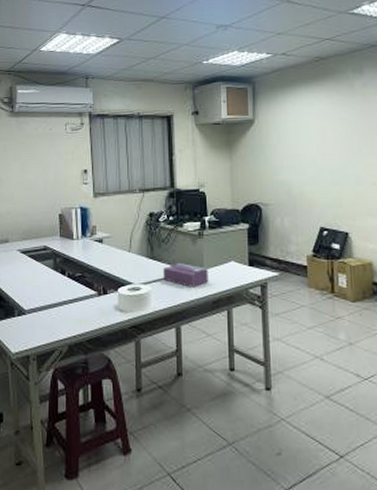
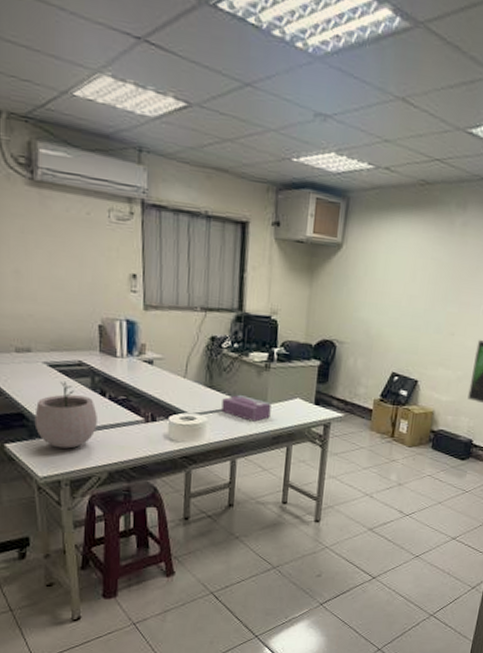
plant pot: none [9,264,59,325] -> present [34,381,97,449]

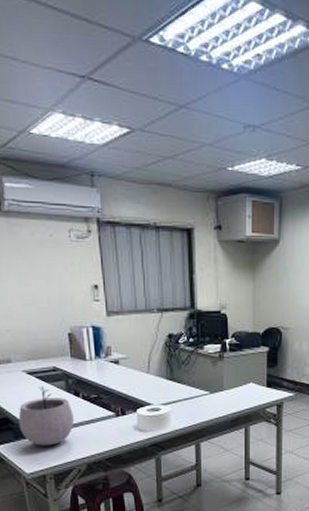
tissue box: present [221,394,271,422] -> none [183,383,228,407]

